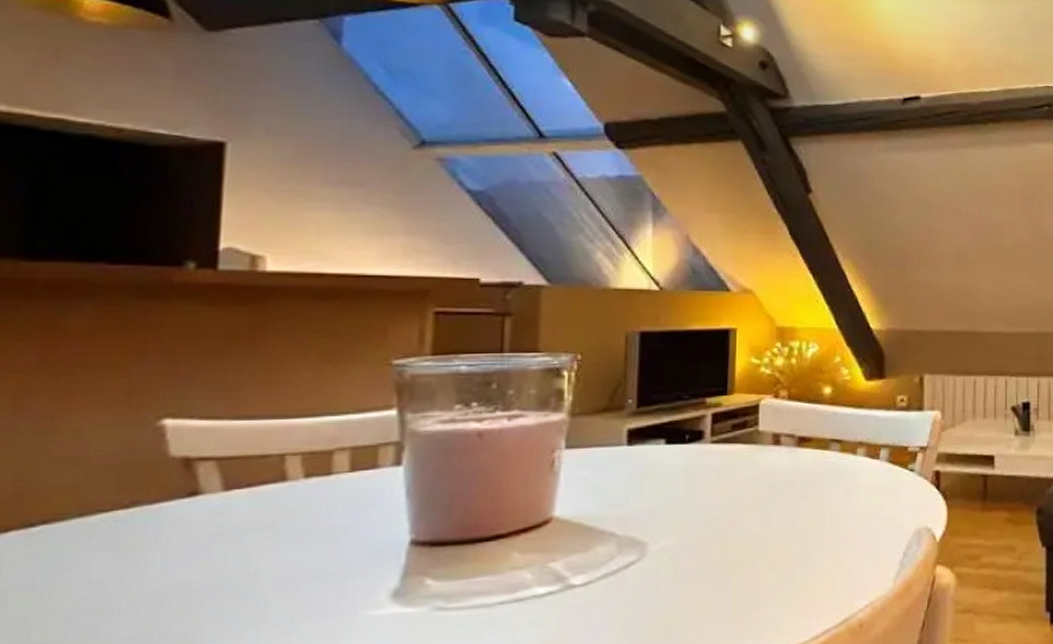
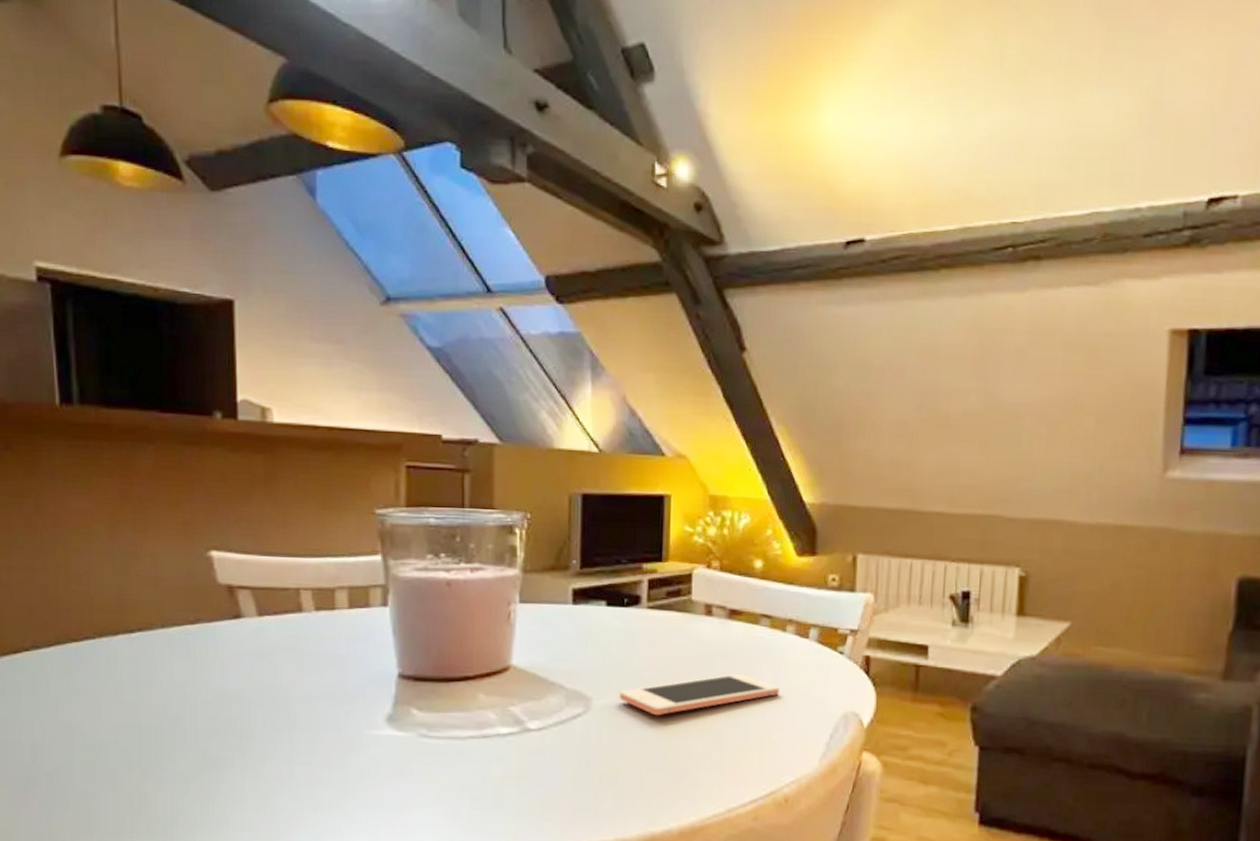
cell phone: none [680,501,851,554] -> present [620,674,779,716]

